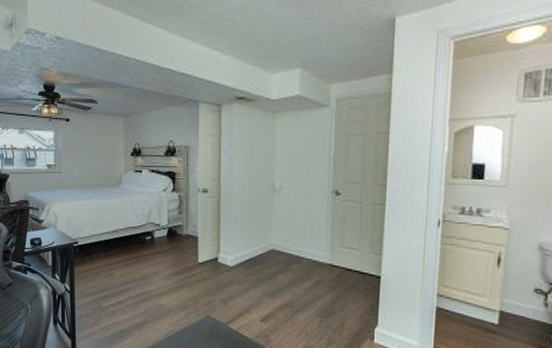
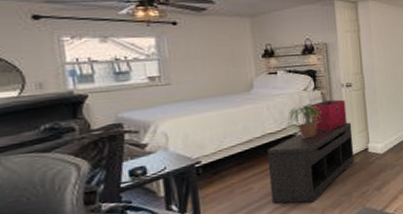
bench: none [127,228,204,300] -> present [266,122,355,204]
potted plant: none [149,204,177,237] -> present [289,104,322,138]
storage bin: none [168,203,201,233] -> present [311,99,348,130]

